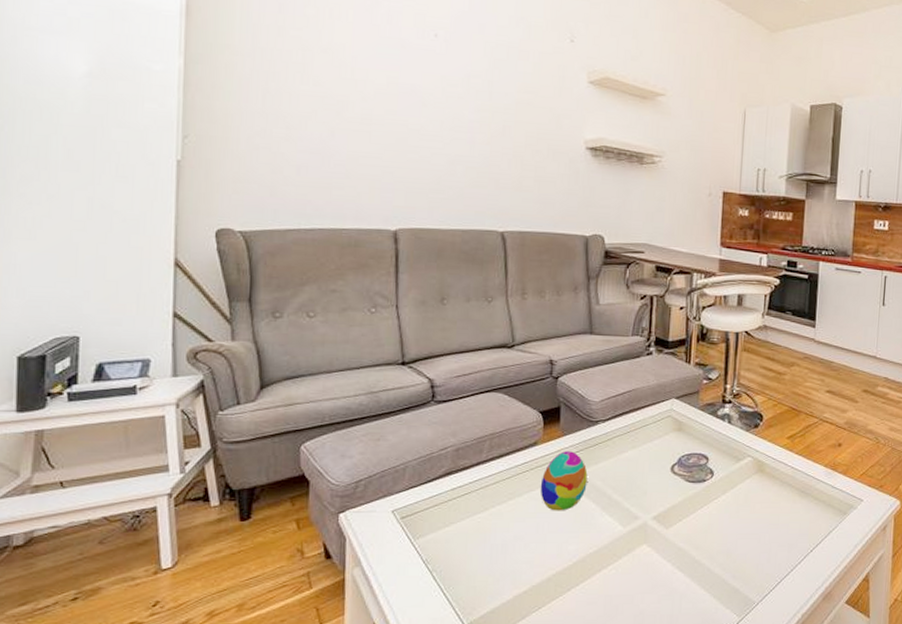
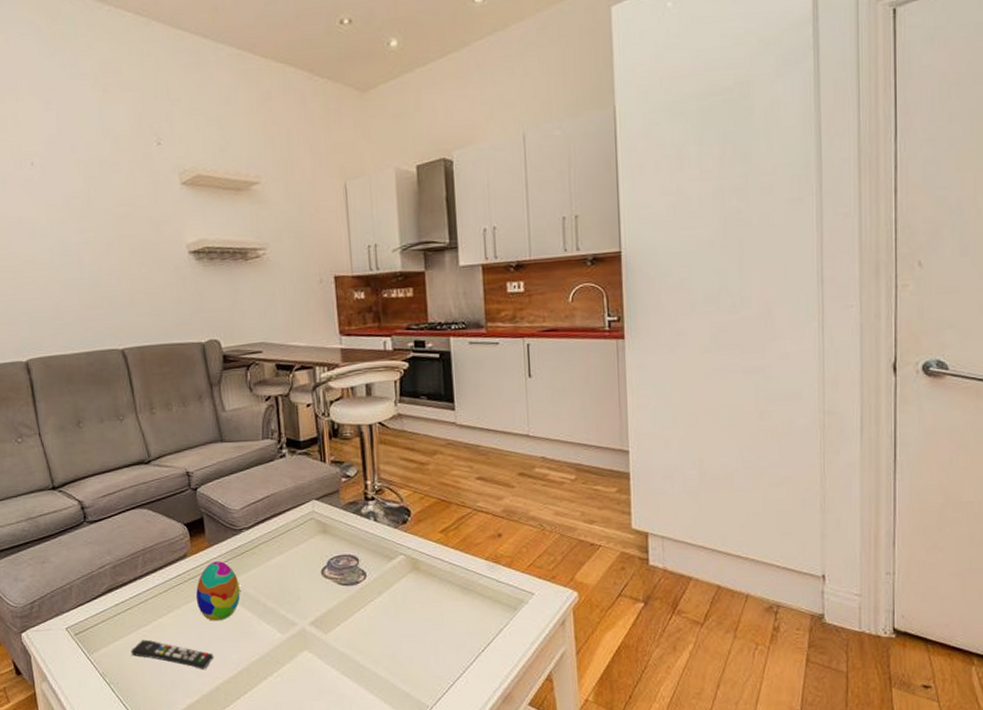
remote control: none [461,526,550,559] -> present [130,639,214,669]

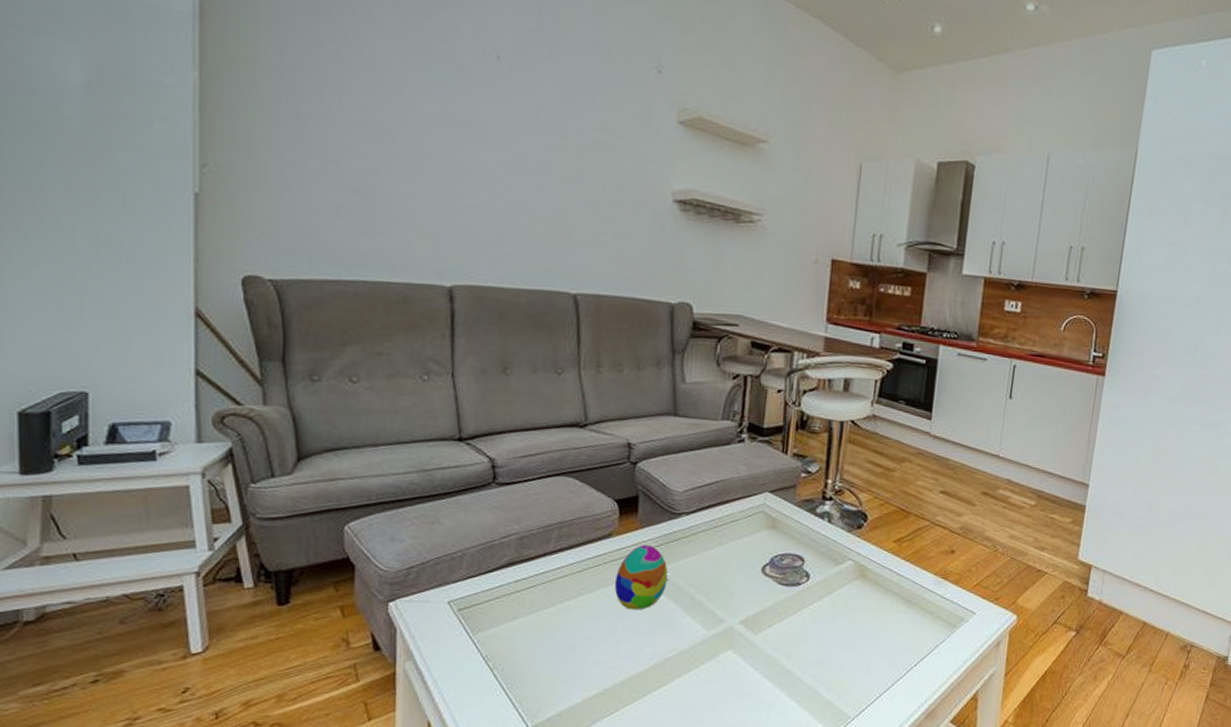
remote control: present [130,639,214,669] -> none [525,623,625,661]

